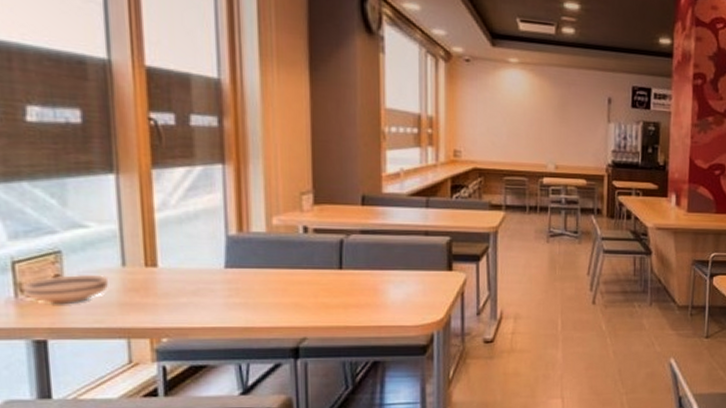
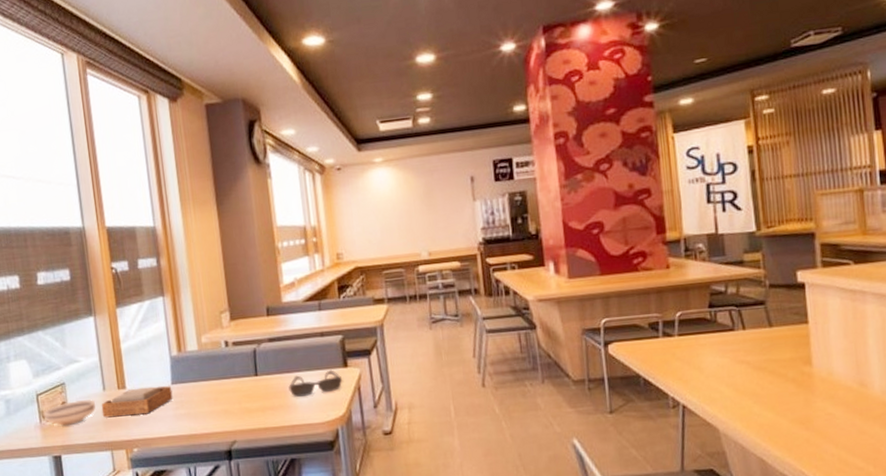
napkin holder: none [117,267,226,300] -> present [101,386,173,418]
glasses: none [379,271,445,296] -> present [288,369,343,397]

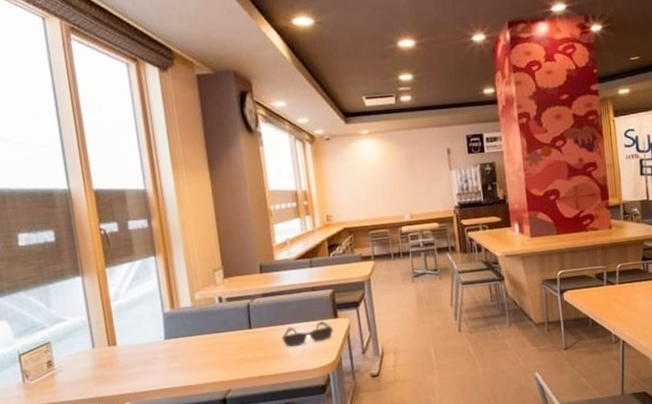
bowl: present [44,399,96,427] -> none [27,357,85,385]
napkin holder: present [101,386,173,418] -> none [90,341,166,375]

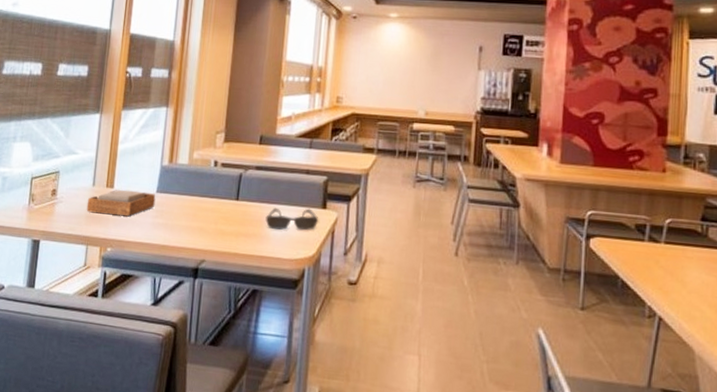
napkin holder: none [90,341,166,375] -> present [86,190,156,217]

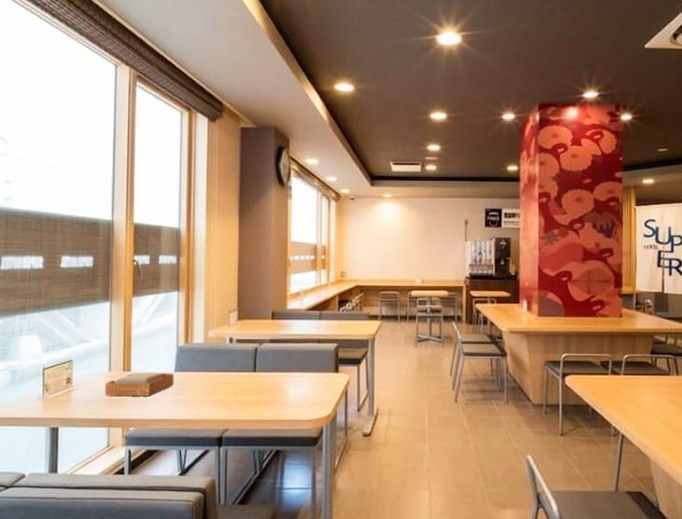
glasses: present [265,207,319,231] -> none [283,373,333,395]

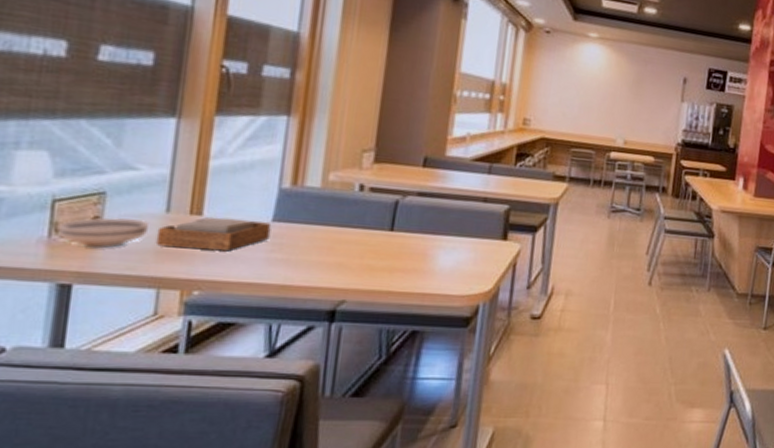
bowl: none [48,378,100,401] -> present [58,217,150,248]

